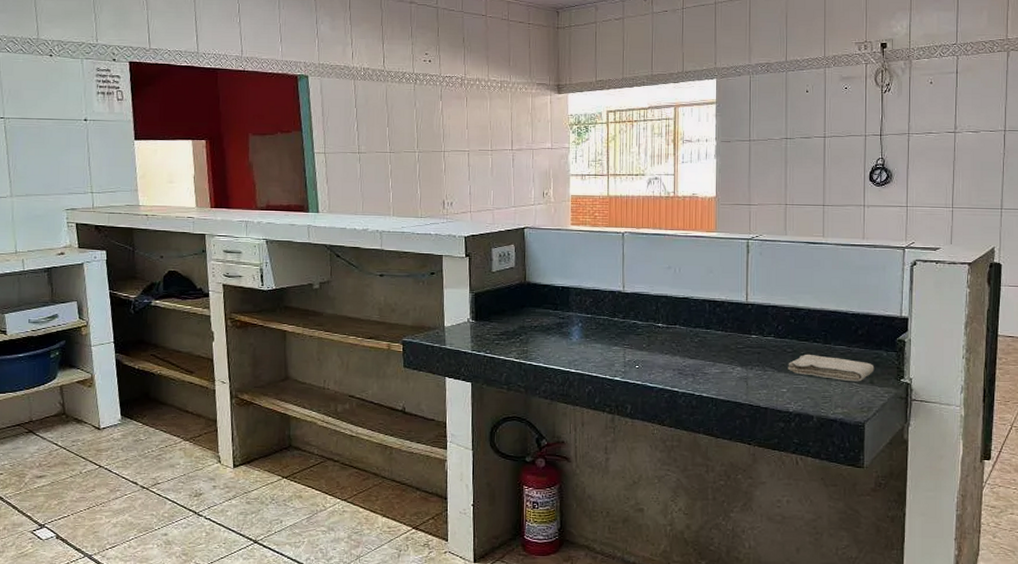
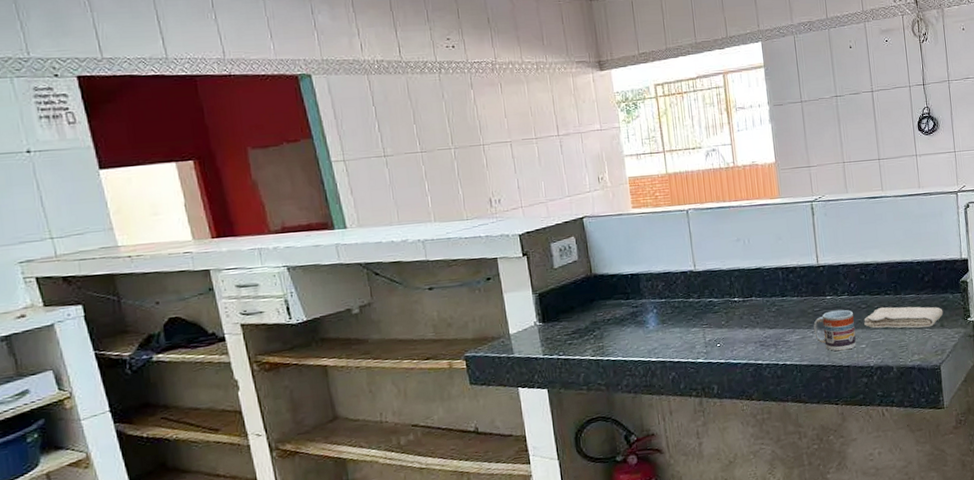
cup: none [735,350,777,392] -> present [813,309,856,351]

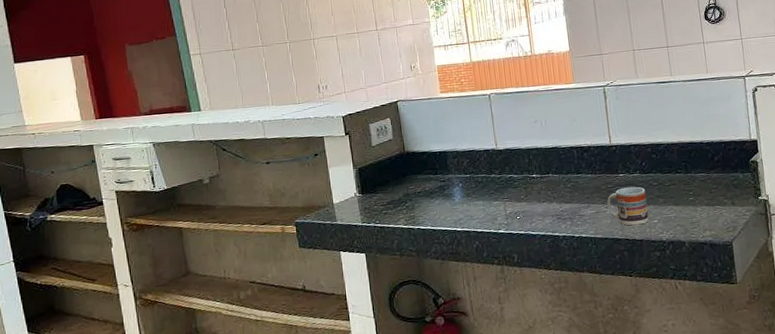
washcloth: present [864,306,944,328] -> none [655,184,734,205]

